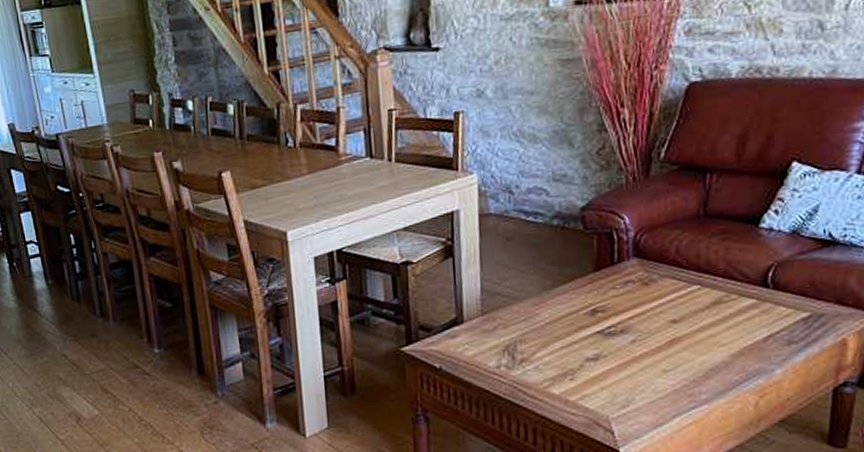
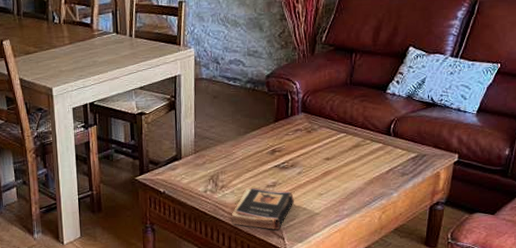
book: none [535,361,627,420] -> present [231,187,294,230]

